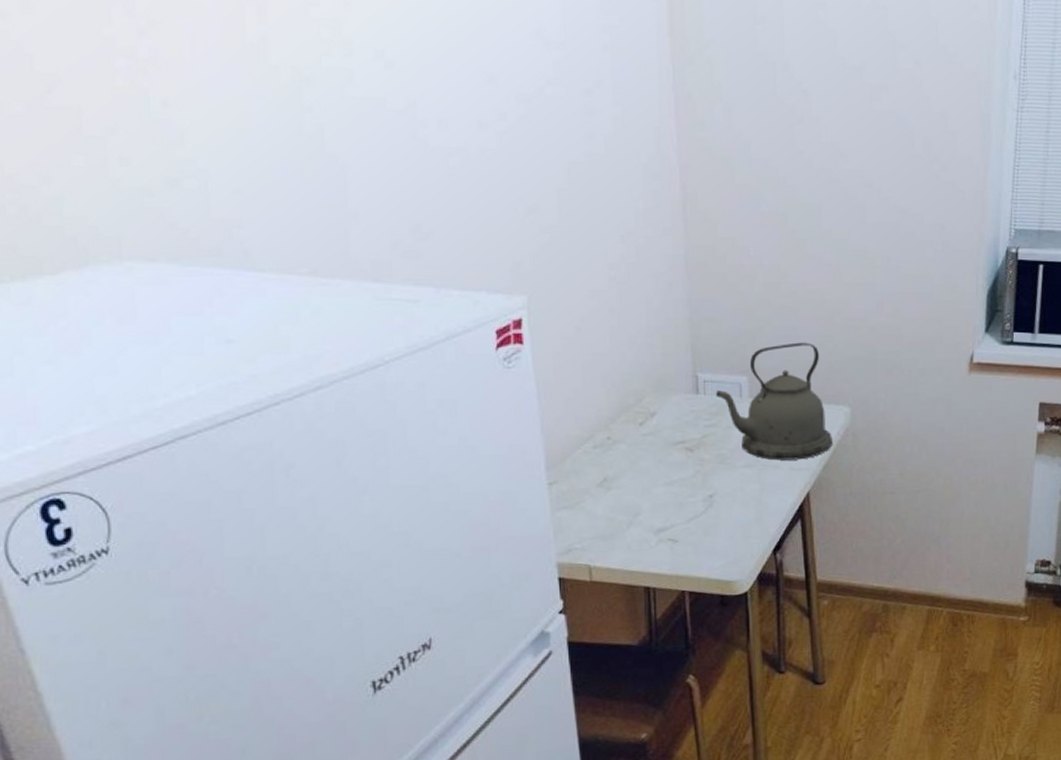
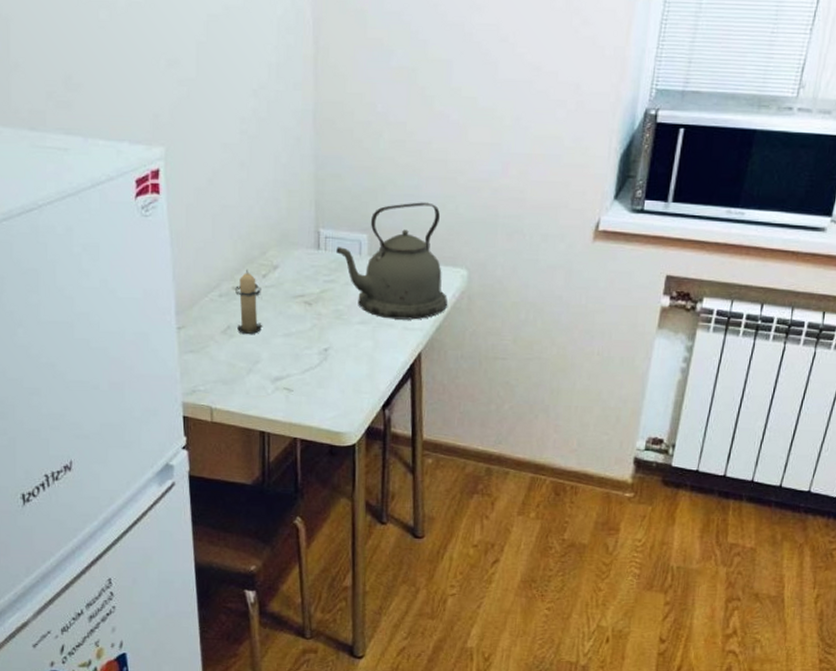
candle: none [609,417,641,486] -> present [234,269,262,335]

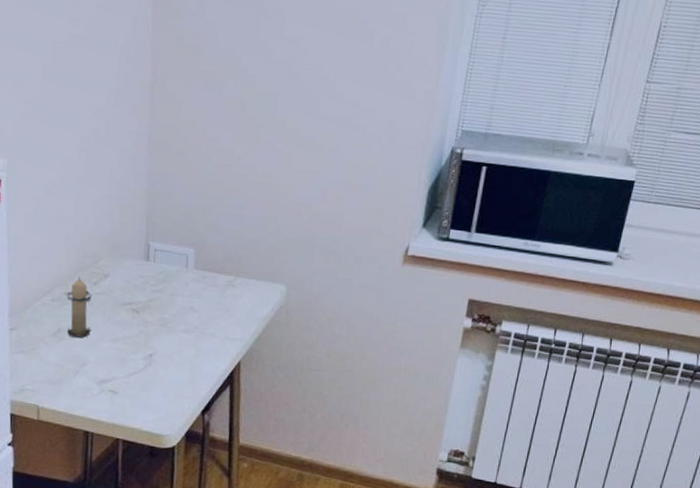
kettle: present [336,202,447,320] -> none [164,221,267,331]

